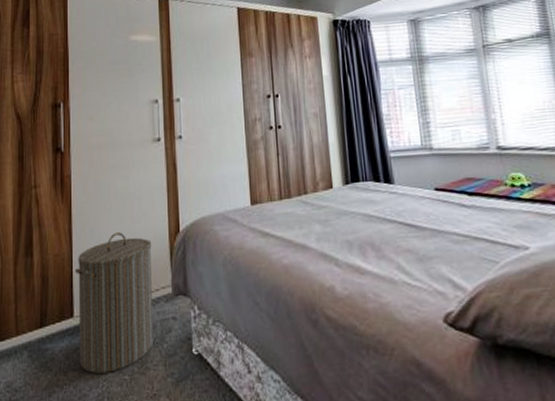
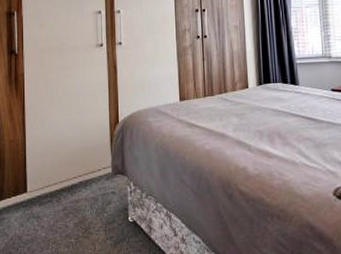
laundry hamper: present [75,232,153,374] -> none [28,122,95,238]

